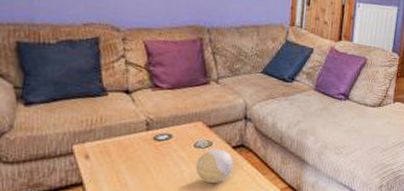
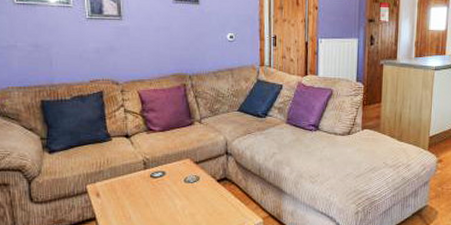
decorative ball: present [195,149,234,183] -> none [186,183,220,214]

